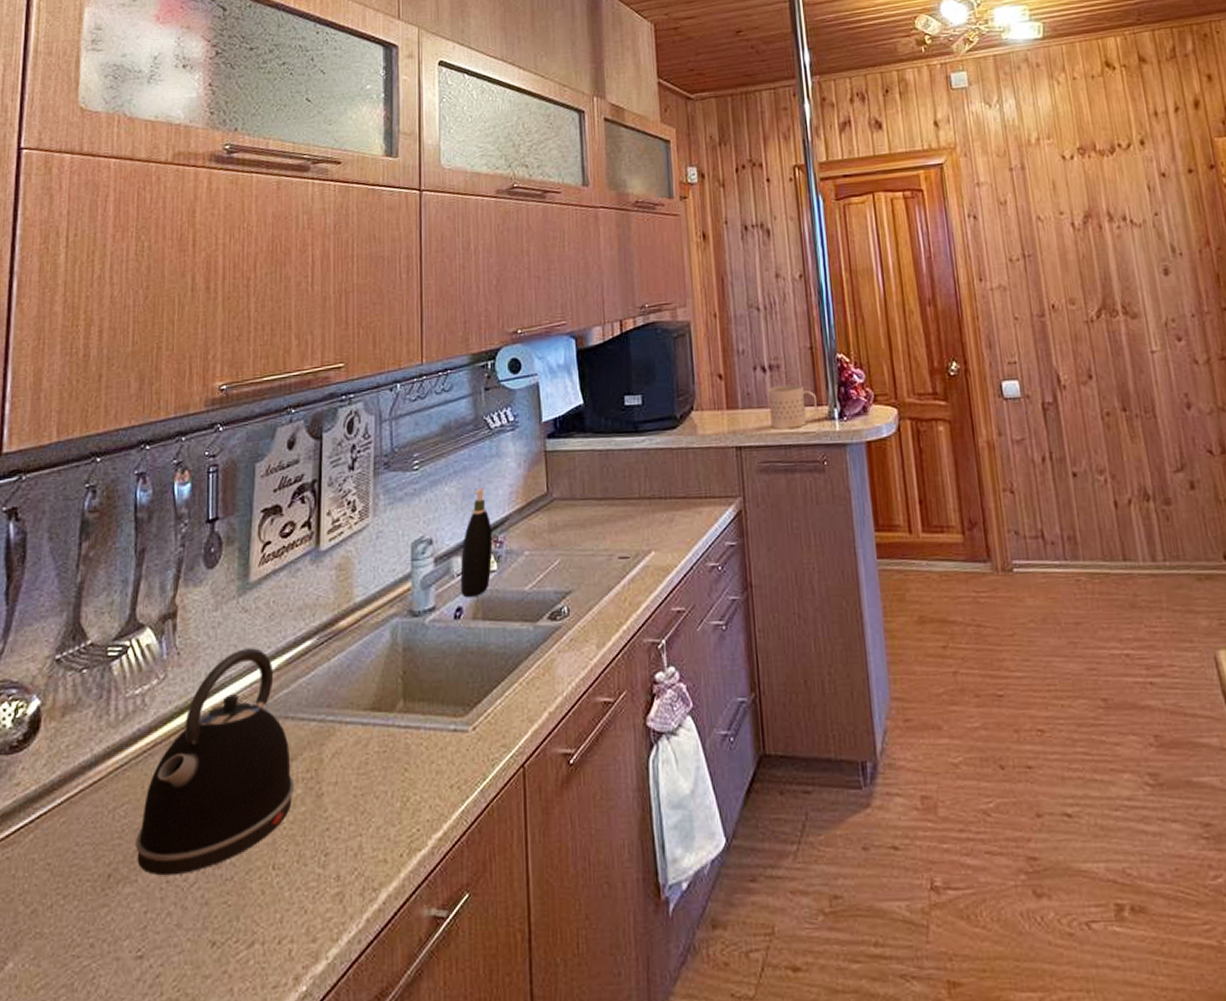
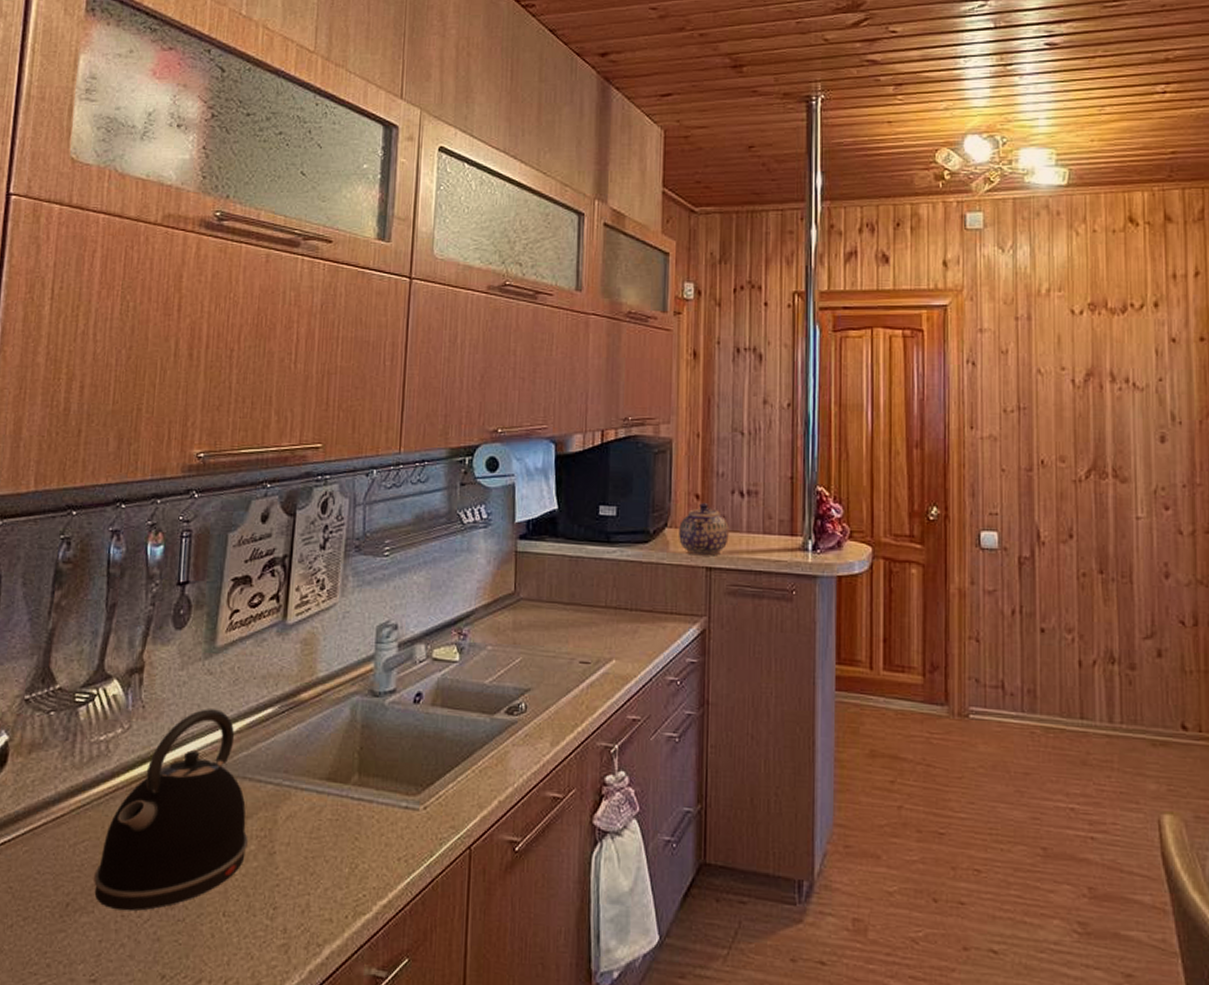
soap dispenser: present [460,487,493,598] -> none [422,580,458,685]
teapot: none [705,381,756,436] -> present [679,502,729,556]
mug: present [768,384,819,429] -> none [743,511,793,555]

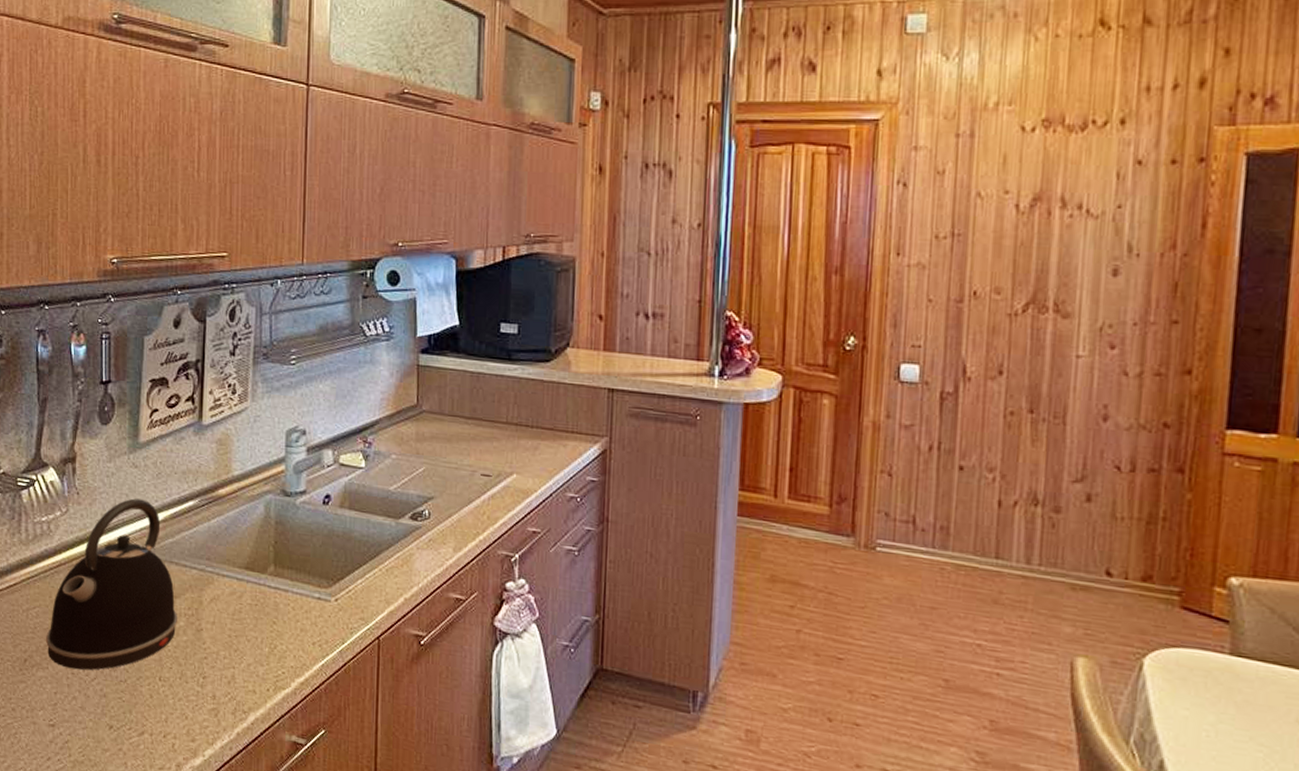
teapot: present [679,502,729,556] -> none [581,323,633,378]

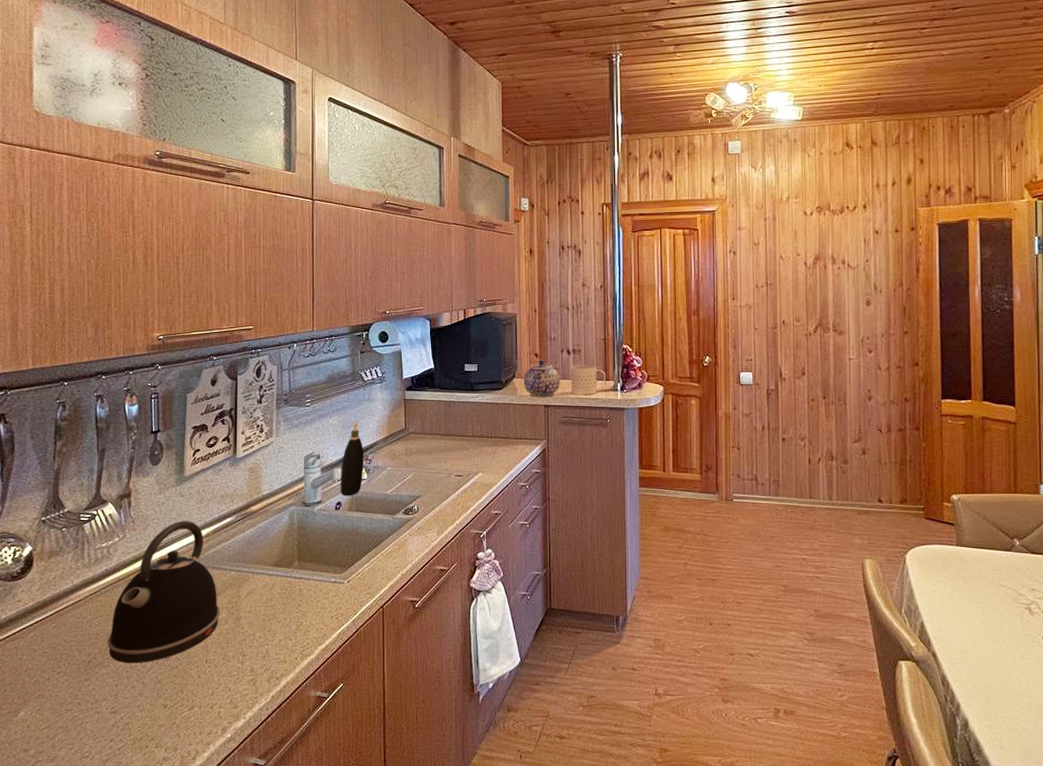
soap dispenser: none [330,390,363,489] -> present [340,422,364,496]
teapot: none [581,323,633,378] -> present [524,359,560,397]
mug: none [647,334,699,380] -> present [571,364,606,395]

